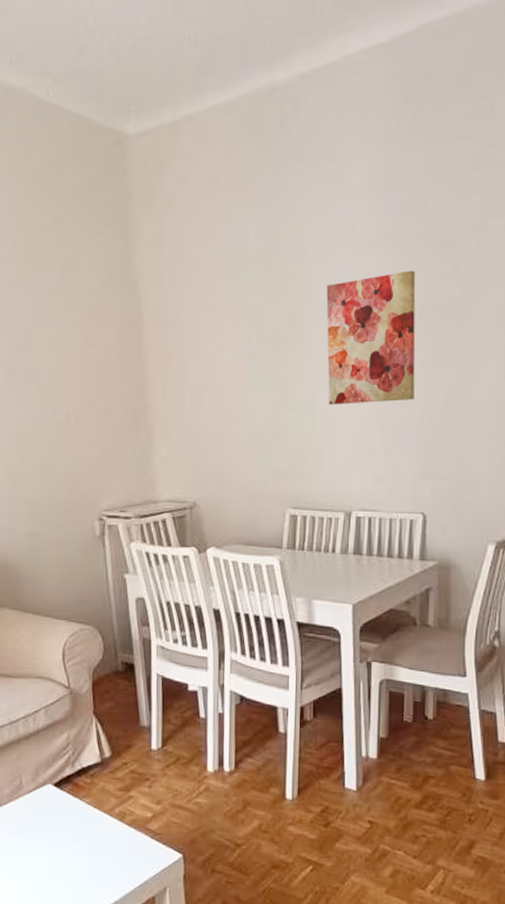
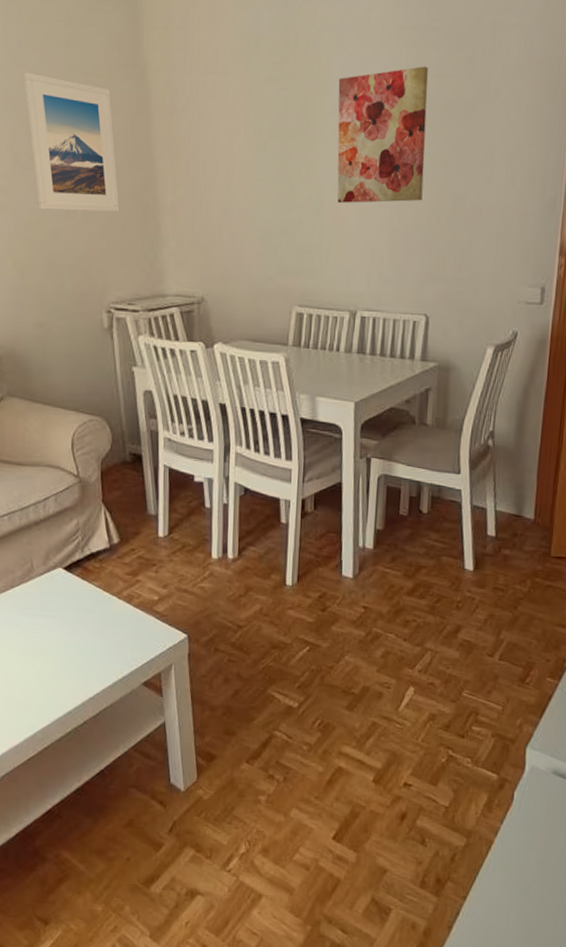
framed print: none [19,292,112,421] -> present [23,73,120,212]

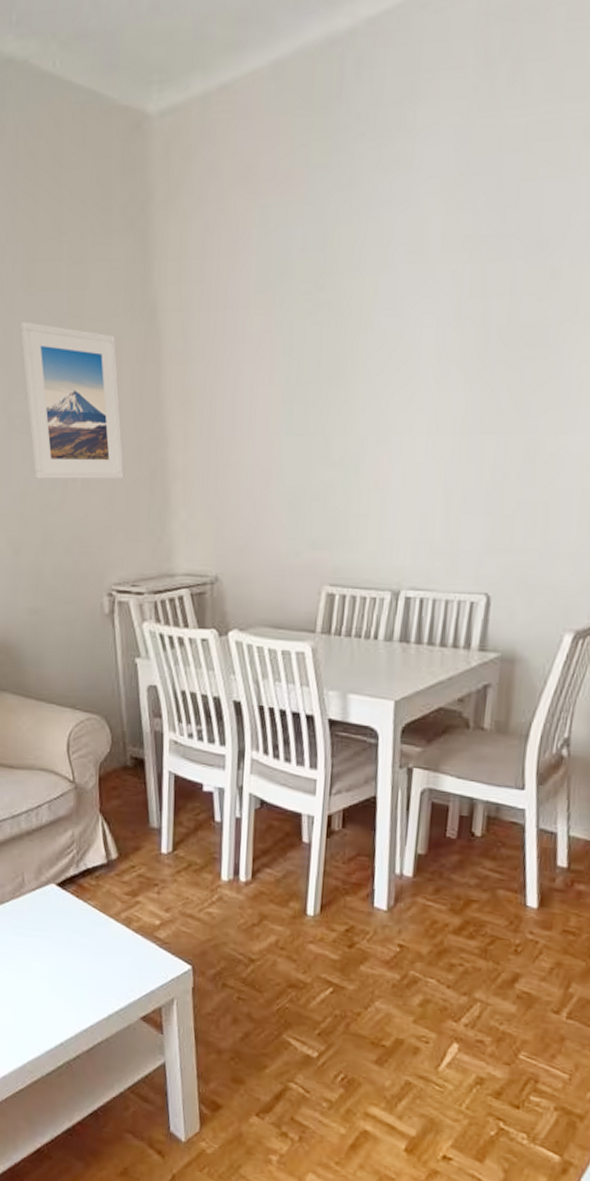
wall art: present [337,66,428,203] -> none [380,283,499,459]

